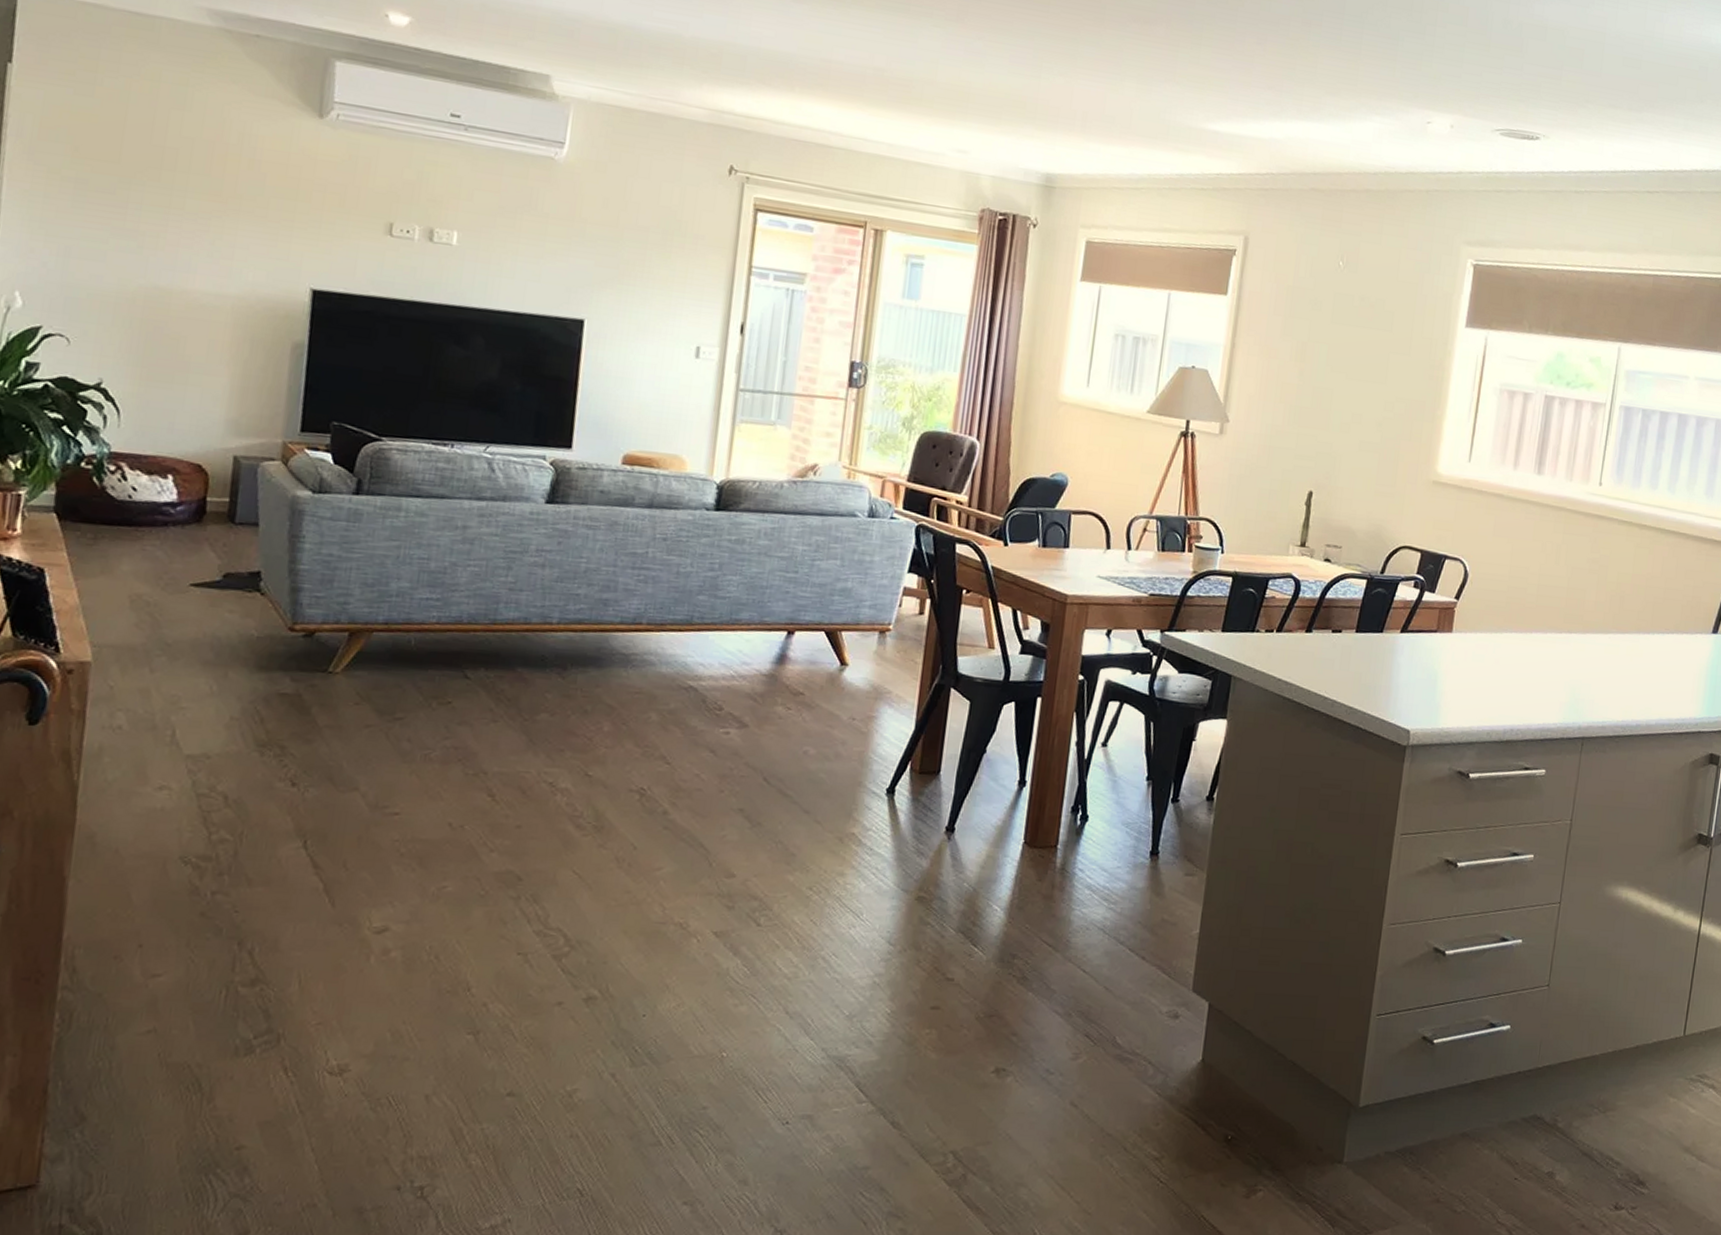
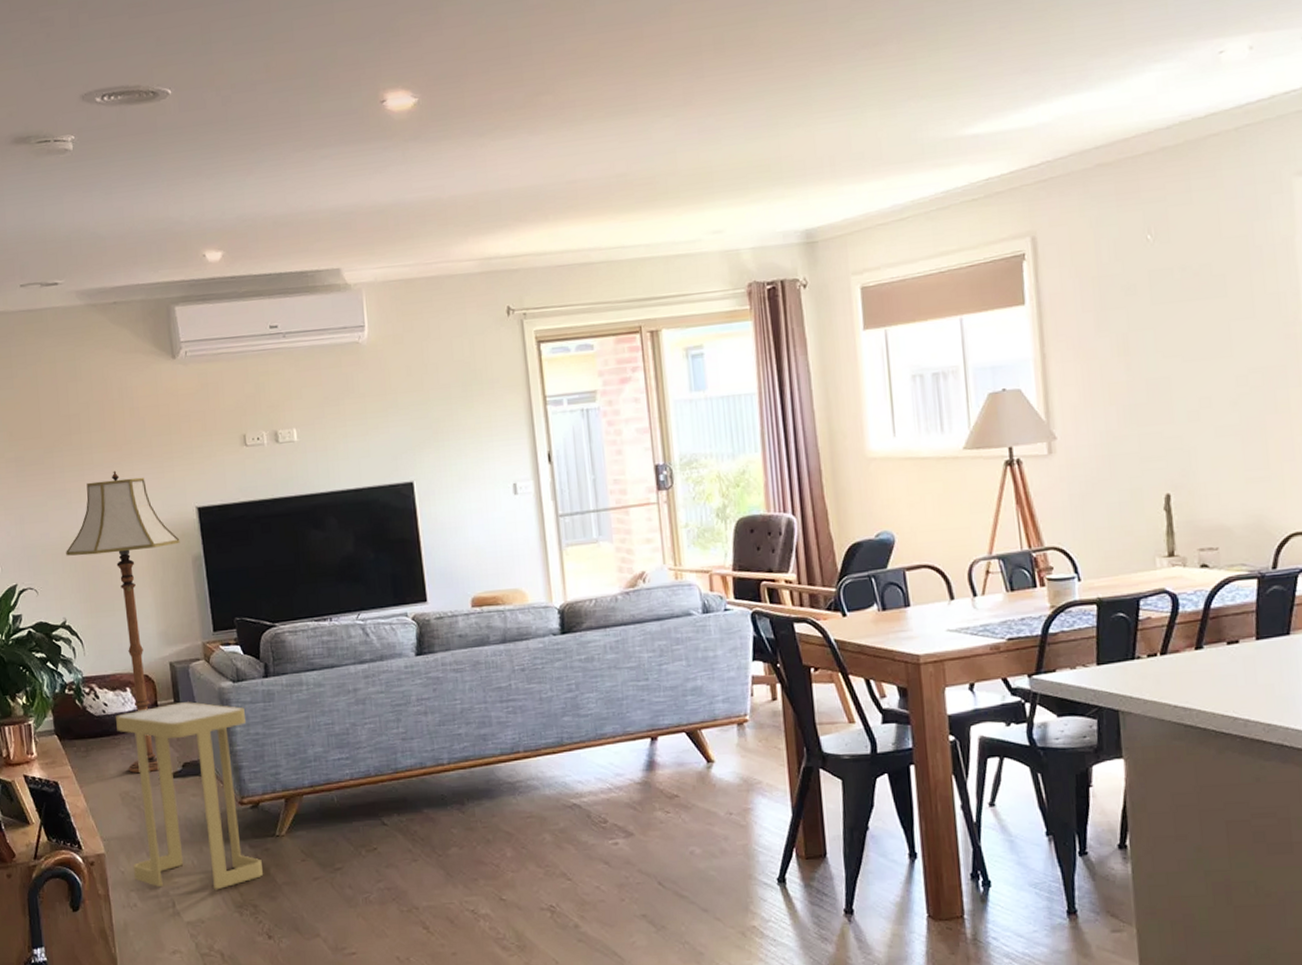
floor lamp: none [121,224,281,577] -> present [66,470,180,773]
side table: none [126,503,321,724] -> present [116,702,263,890]

